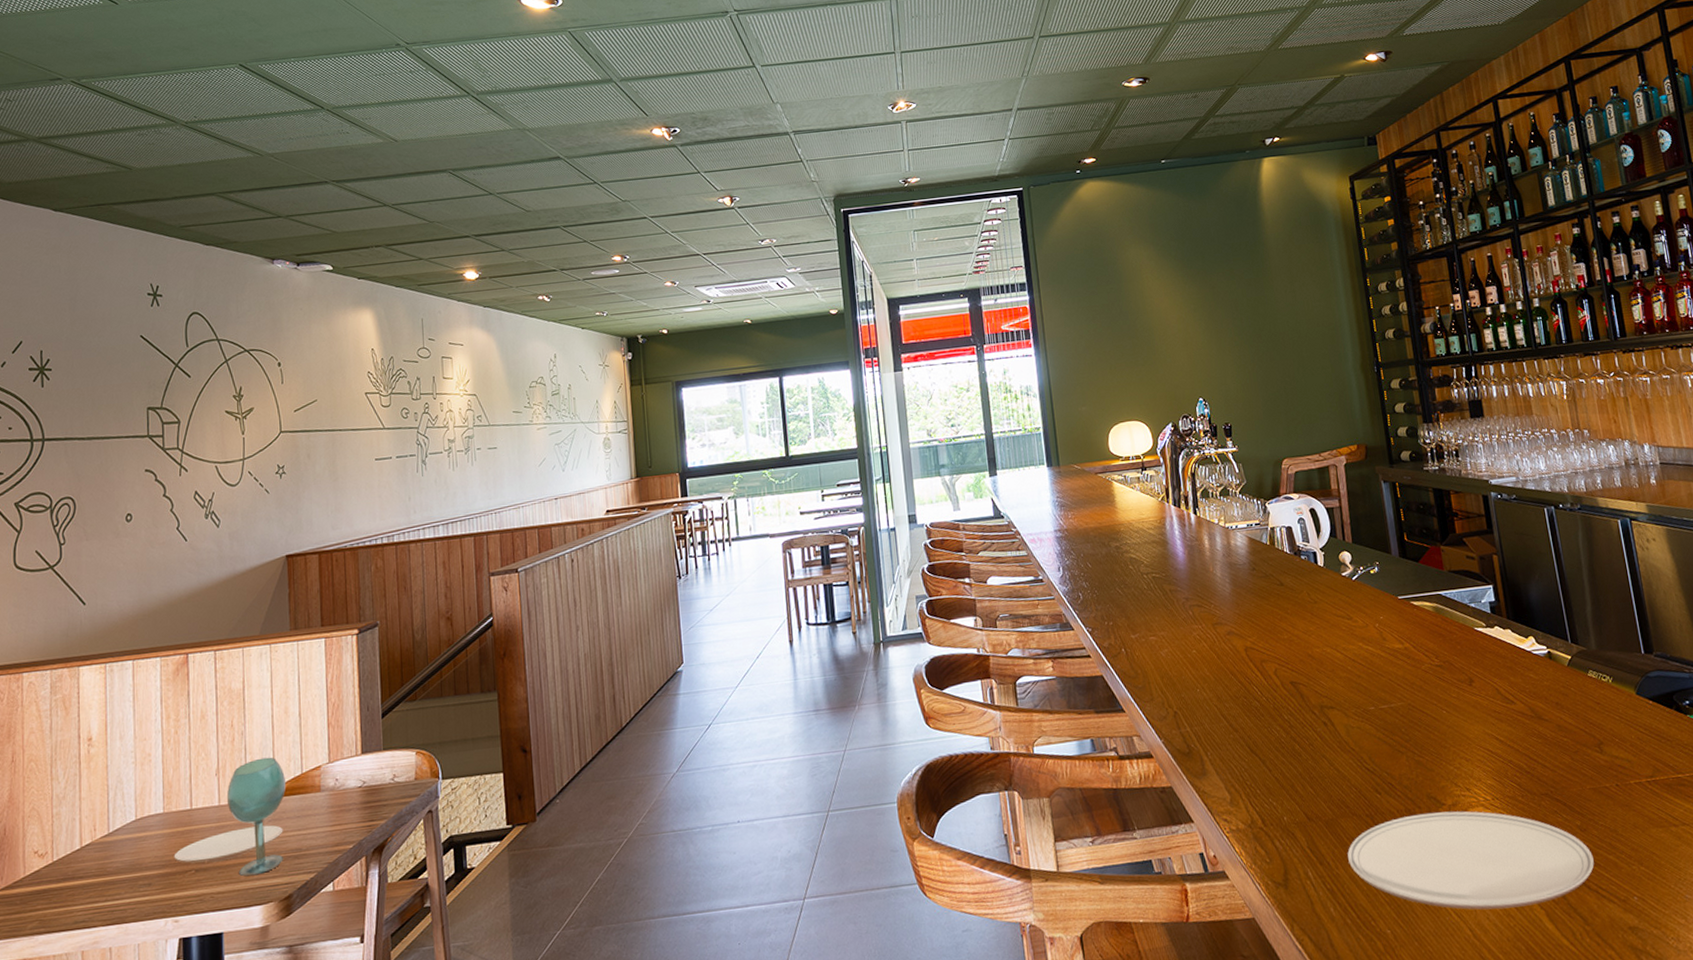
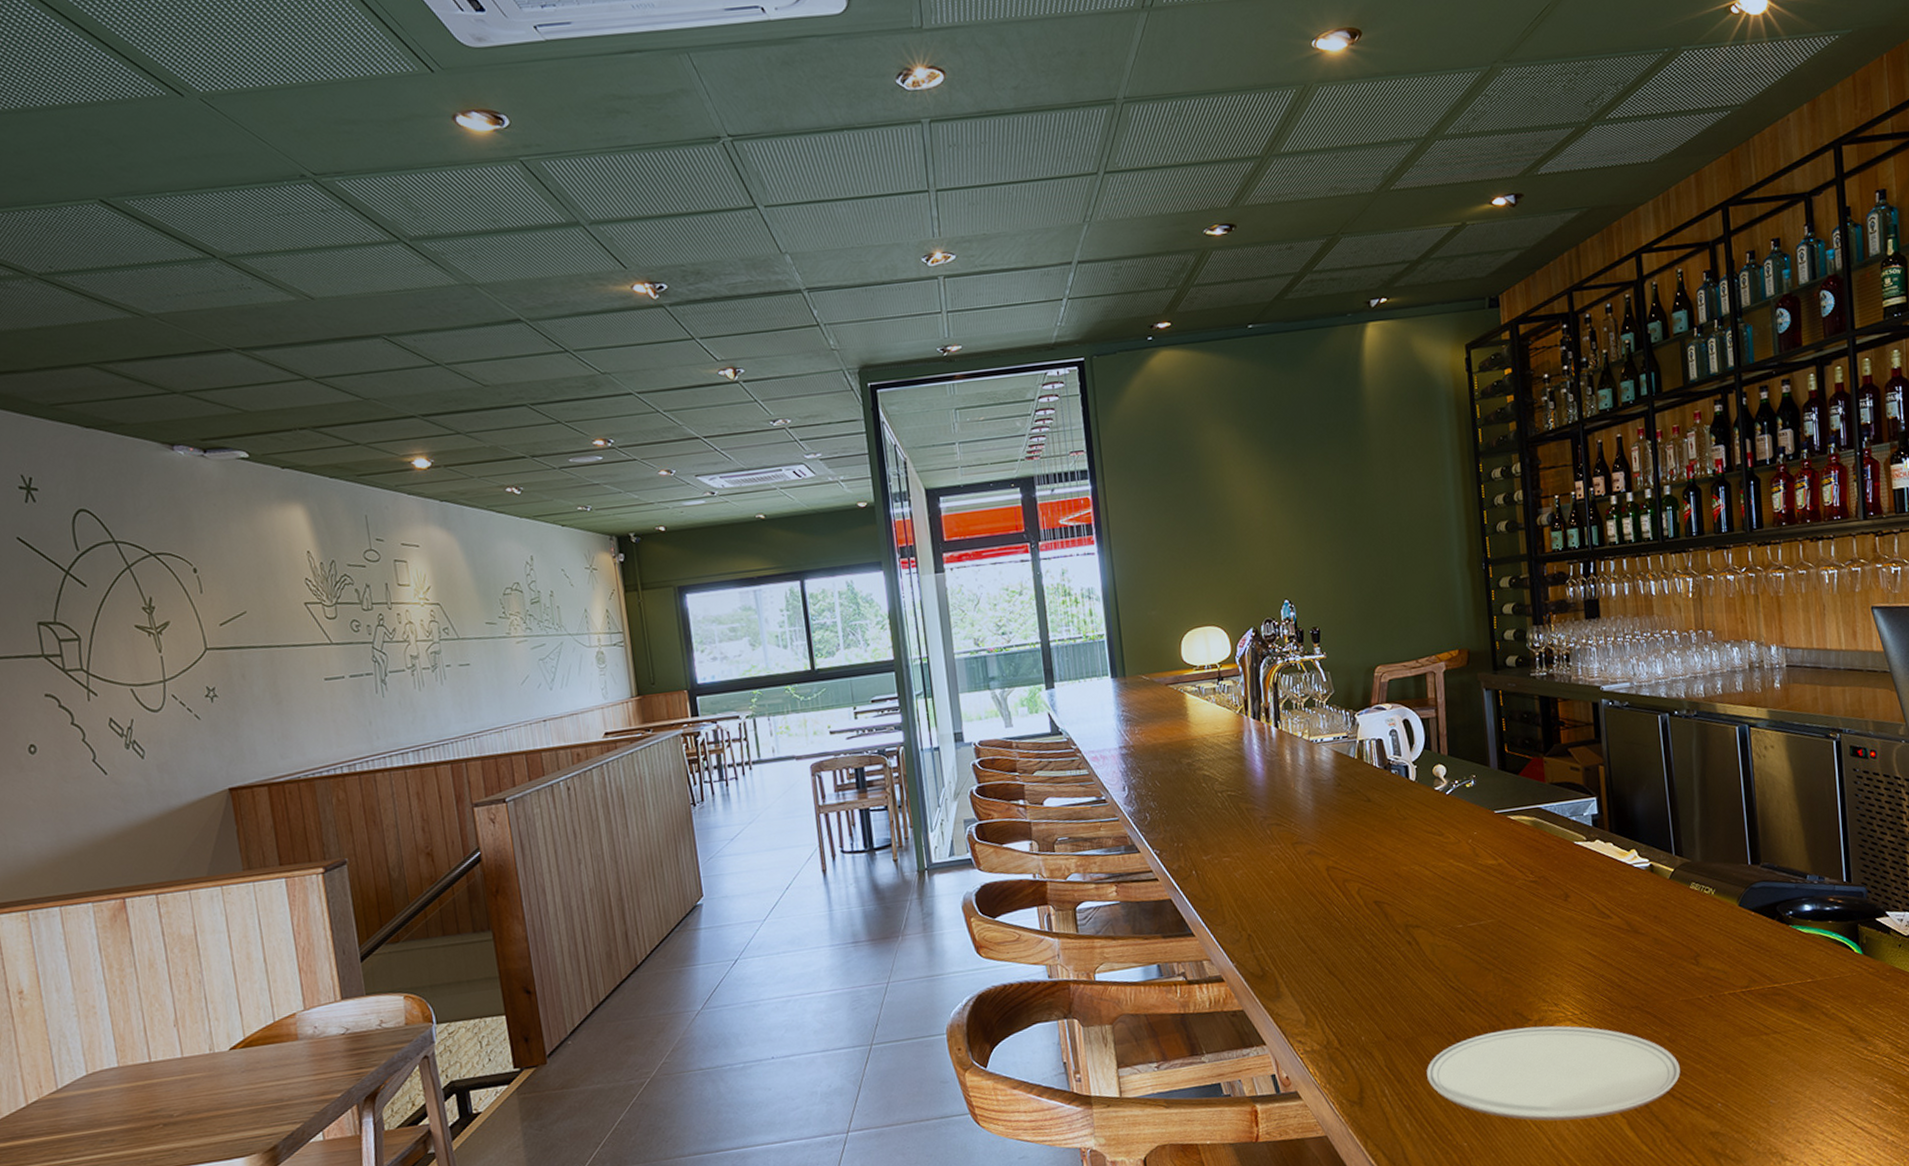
plate: present [174,825,283,864] -> none [136,1076,260,1118]
wine glass: present [226,757,287,877] -> none [189,1005,263,1129]

